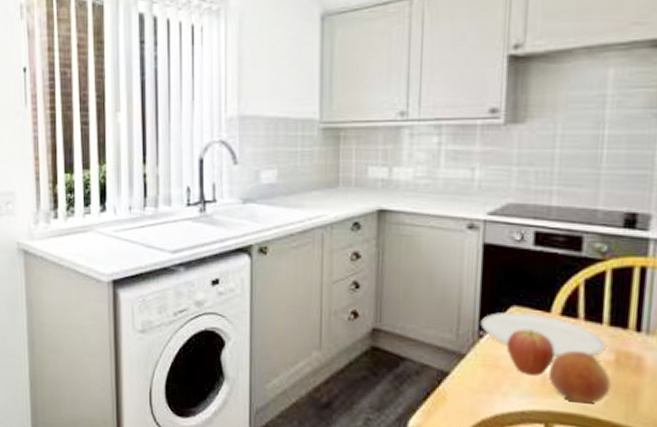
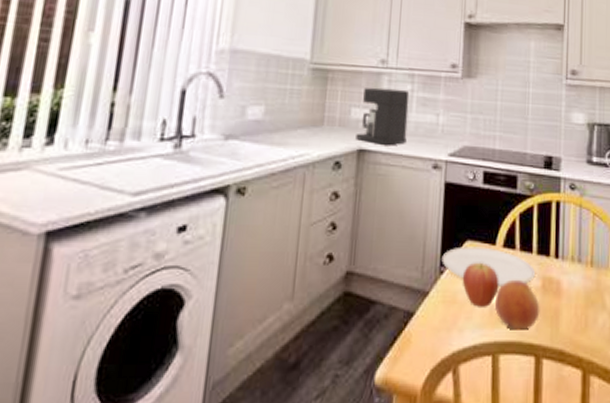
coffee maker: none [375,143,436,204] -> present [356,87,410,145]

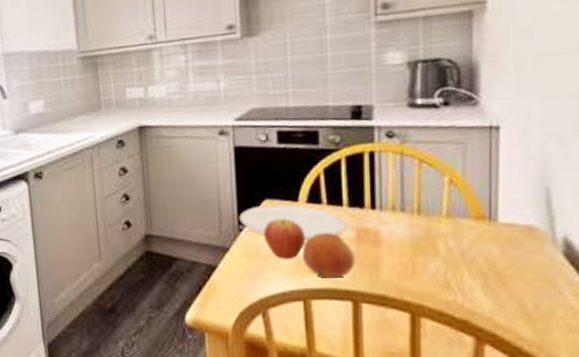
coffee maker: present [356,87,410,145] -> none [134,61,187,119]

